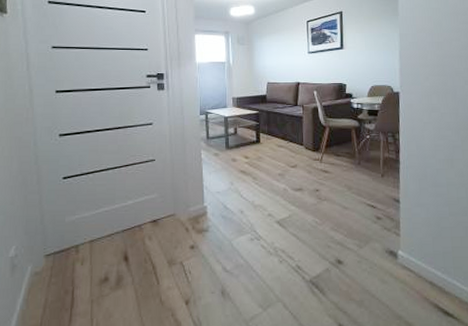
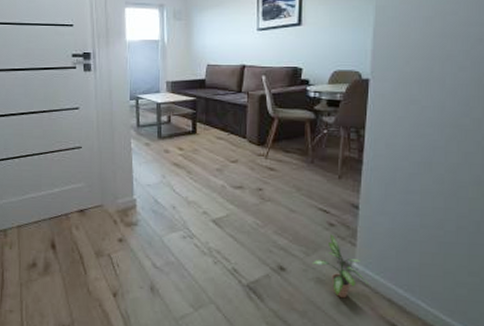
potted plant: none [365,227,413,285] -> present [313,234,369,299]

